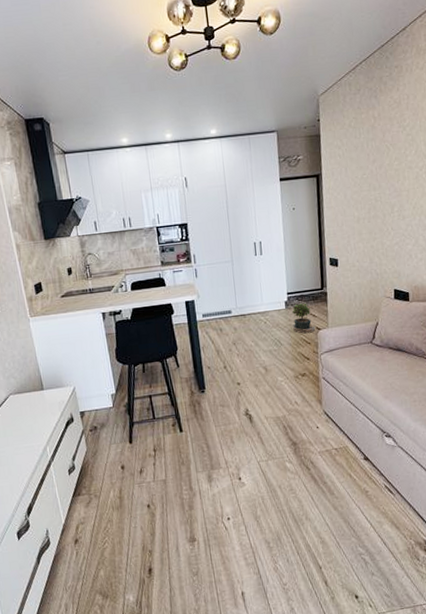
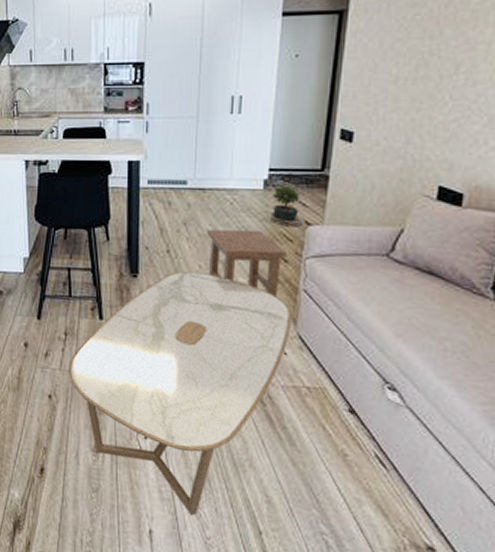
coffee table: none [160,378,319,571] -> present [69,271,291,516]
stool: none [251,339,308,387] -> present [207,229,287,297]

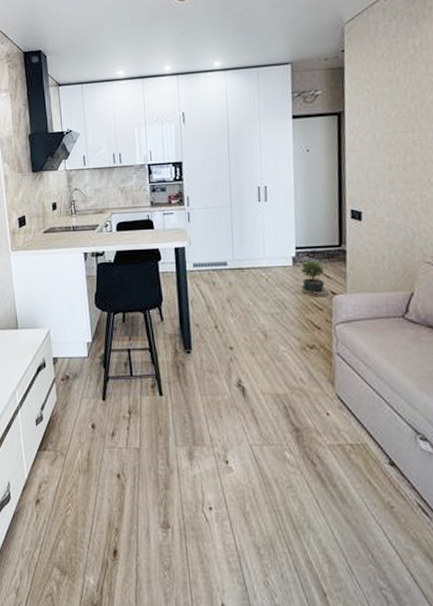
coffee table: present [69,271,291,516] -> none [134,343,330,584]
stool: present [207,229,287,297] -> none [249,302,319,362]

